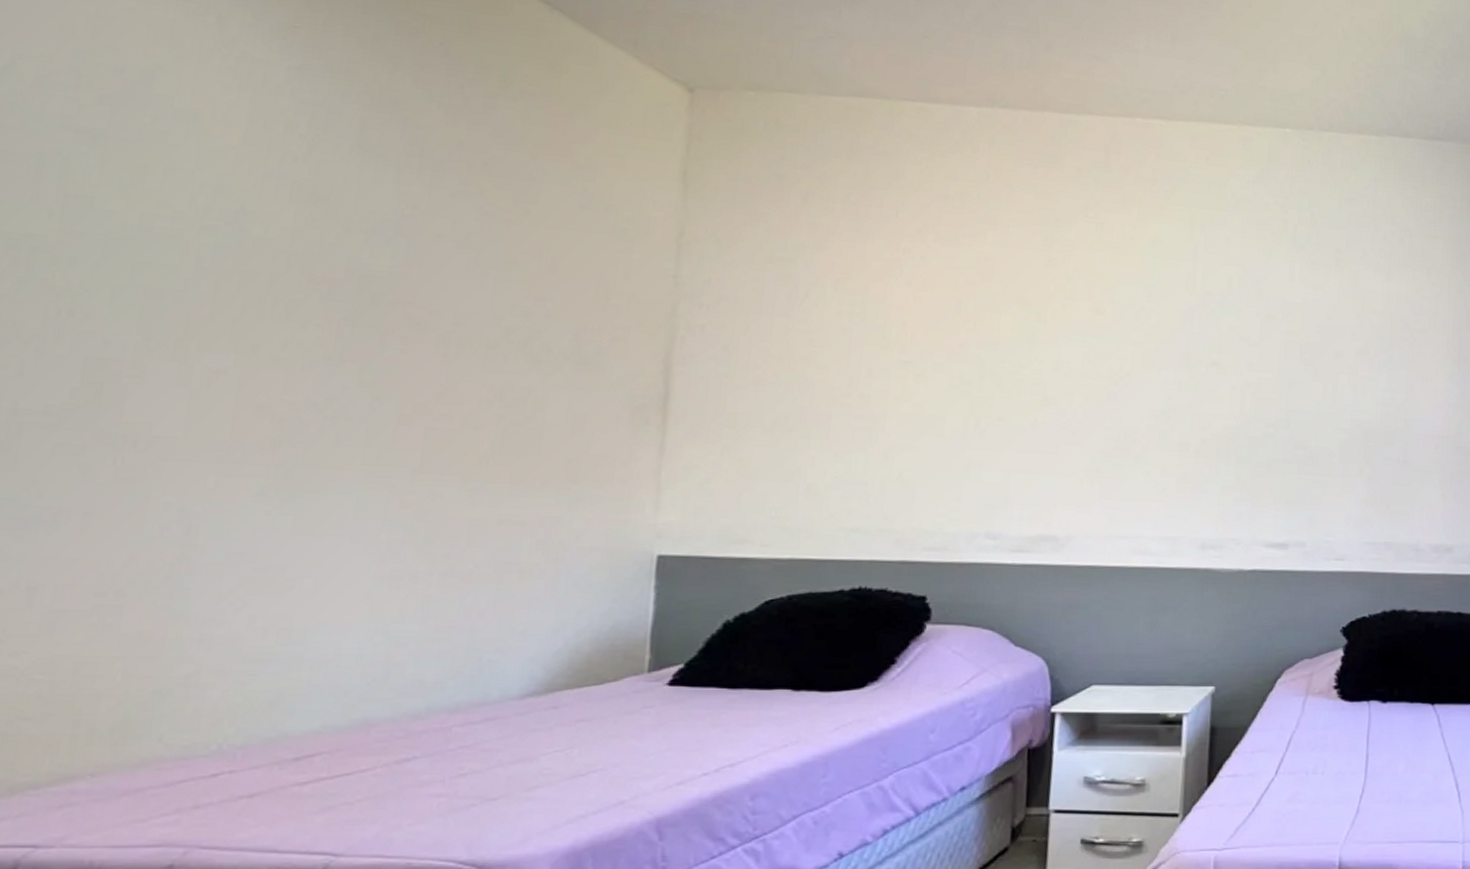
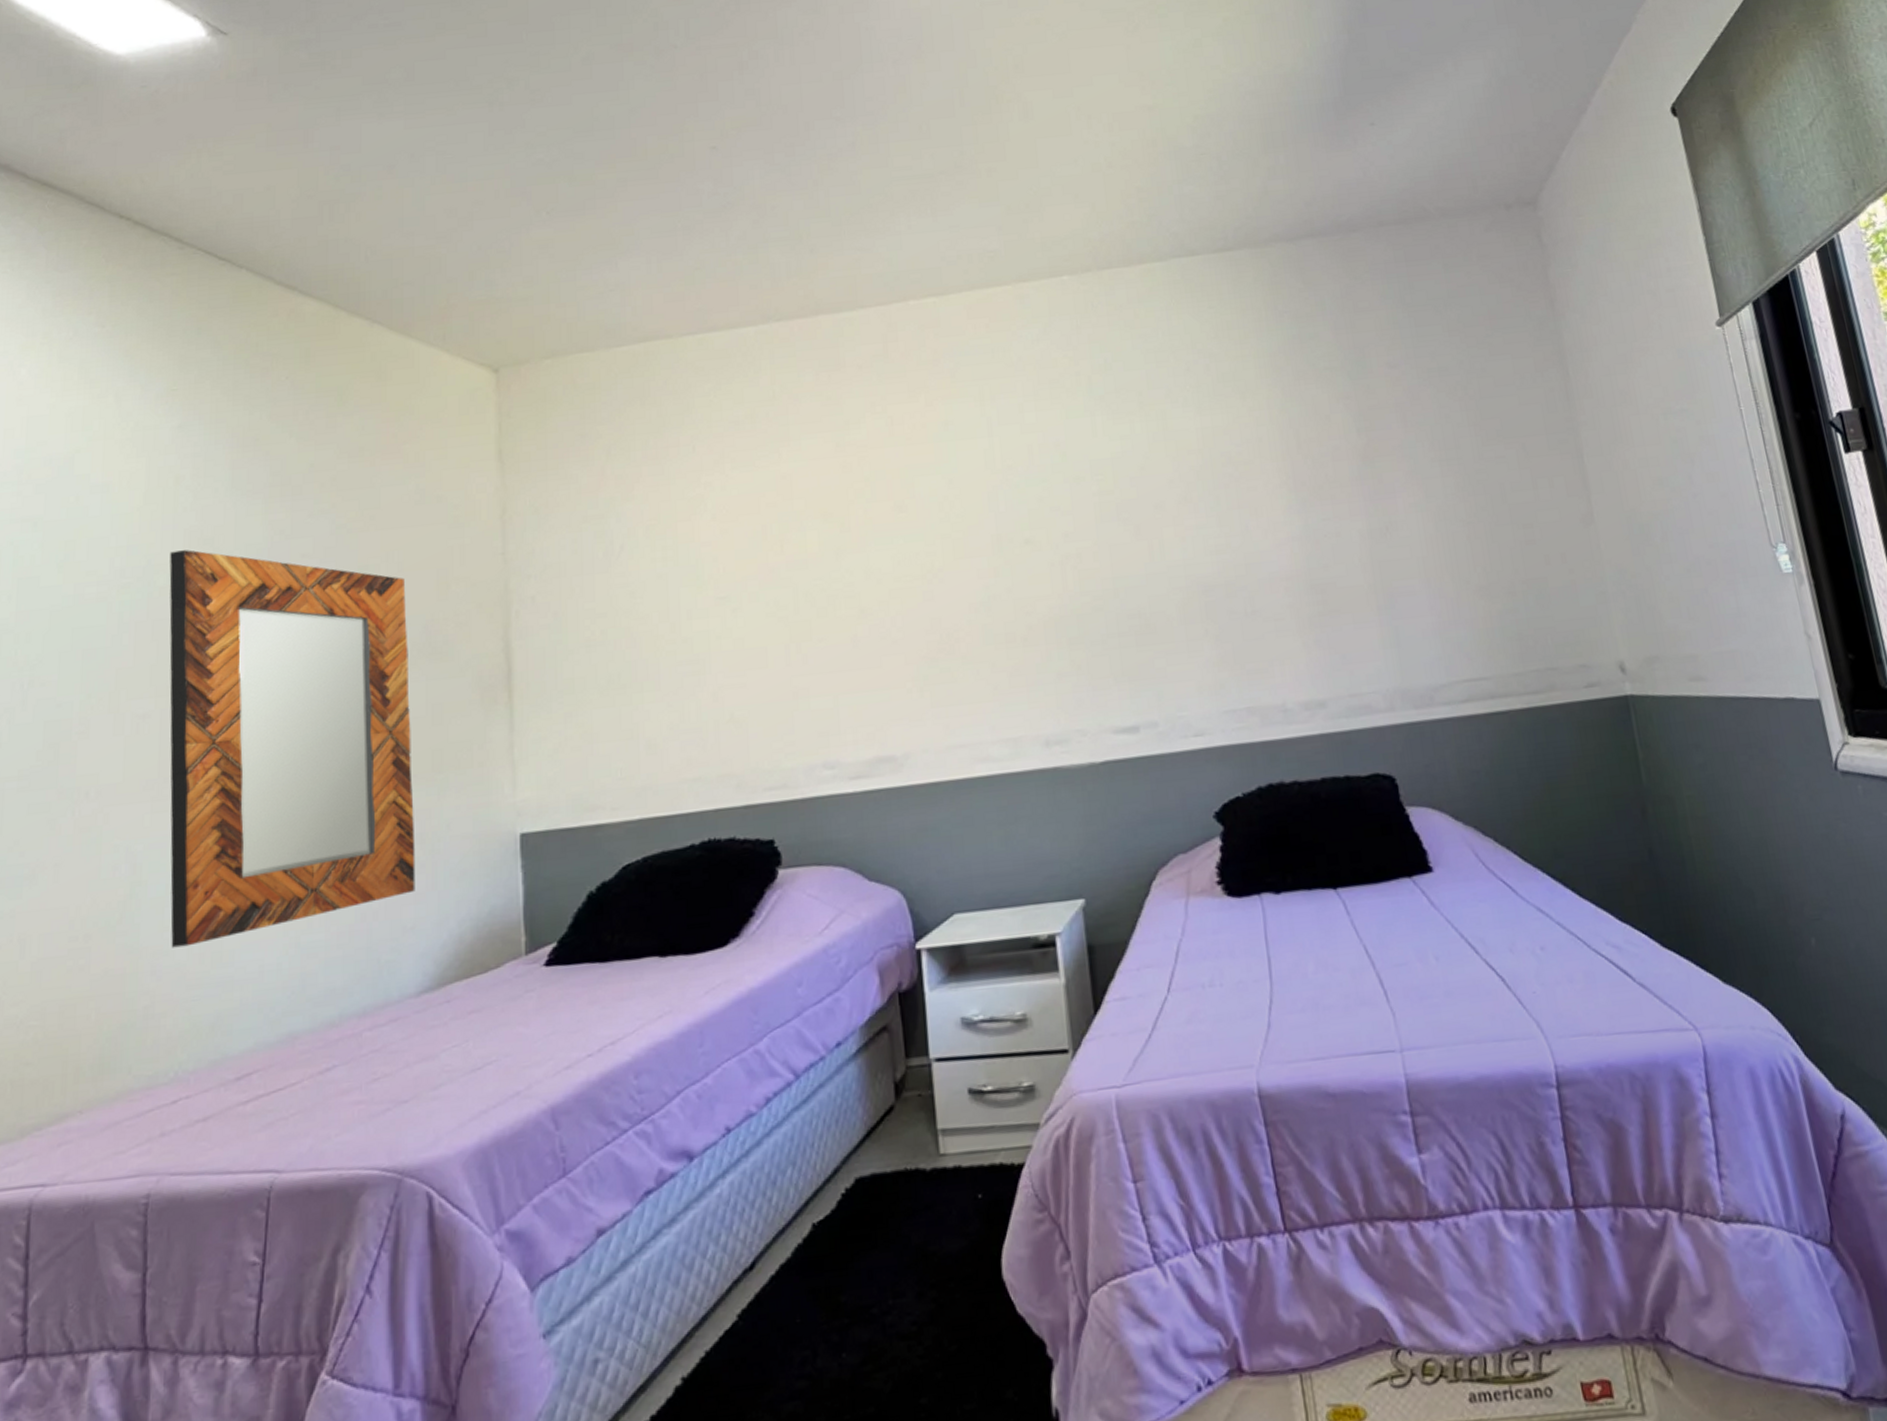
home mirror: none [227,201,558,619] -> present [169,550,415,948]

